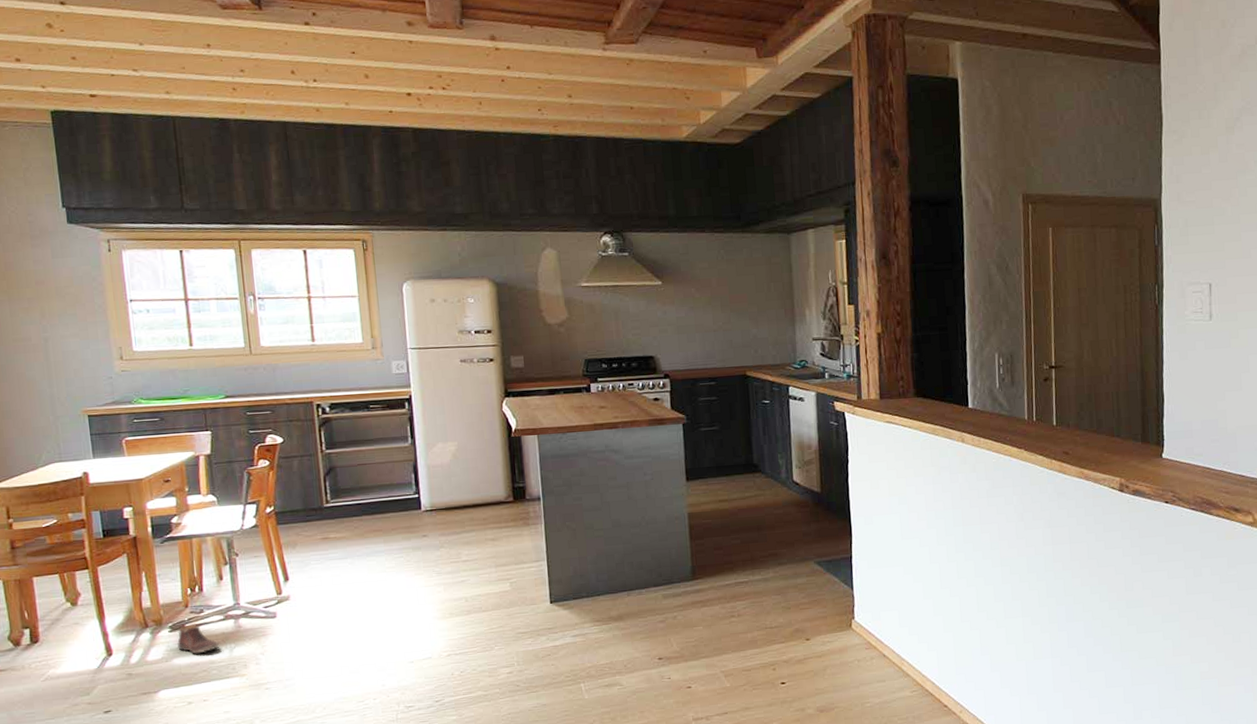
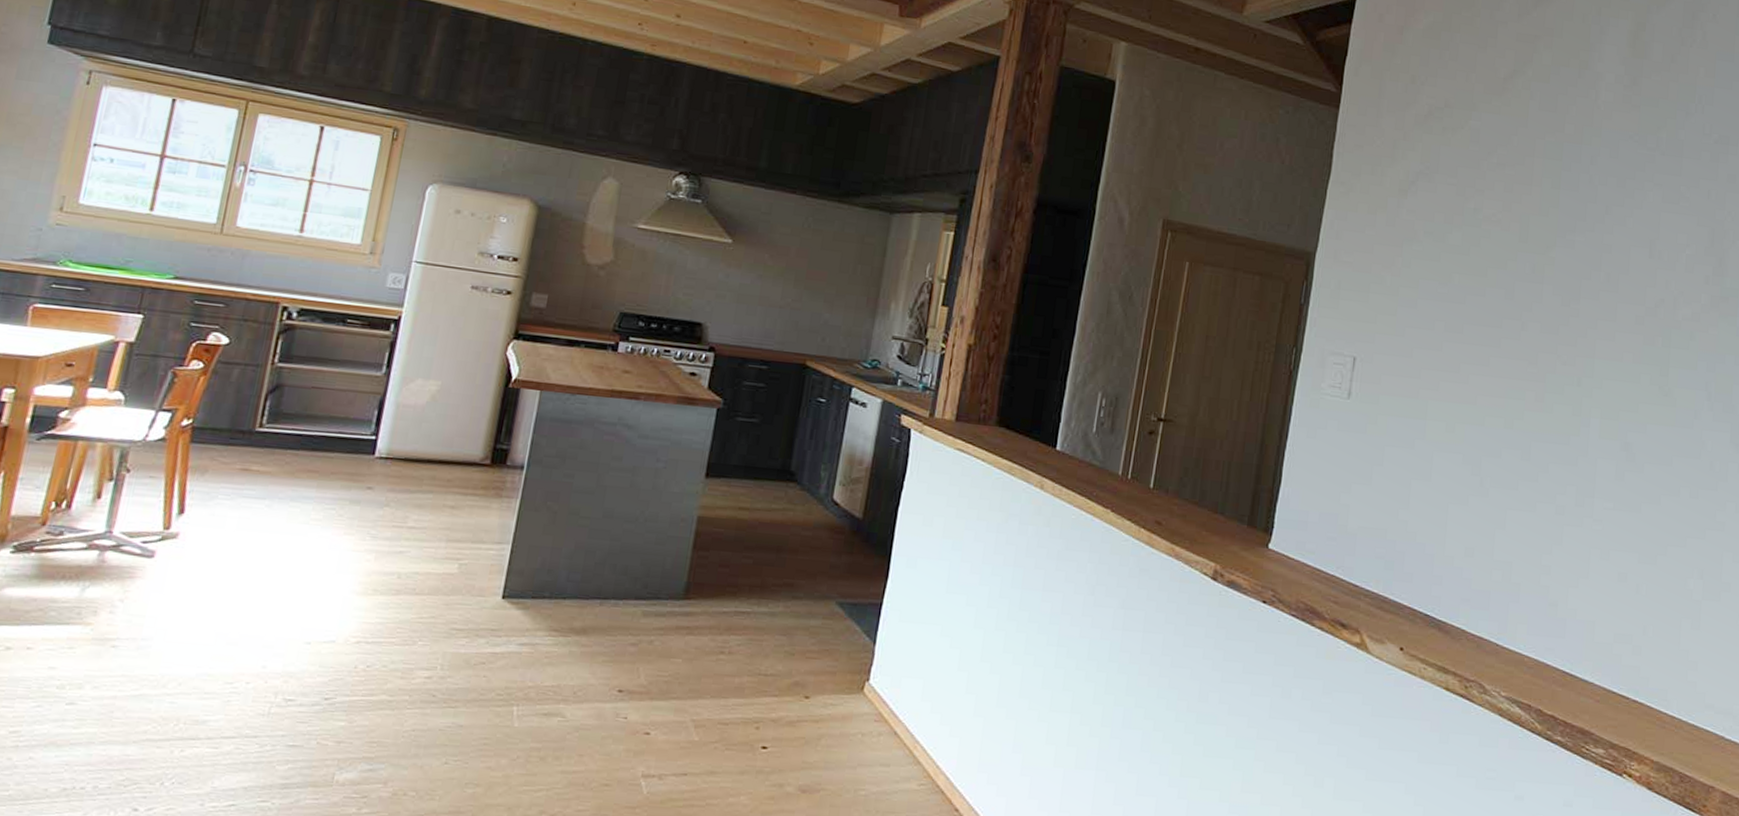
shoe: present [177,624,220,654] -> none [15,548,71,587]

